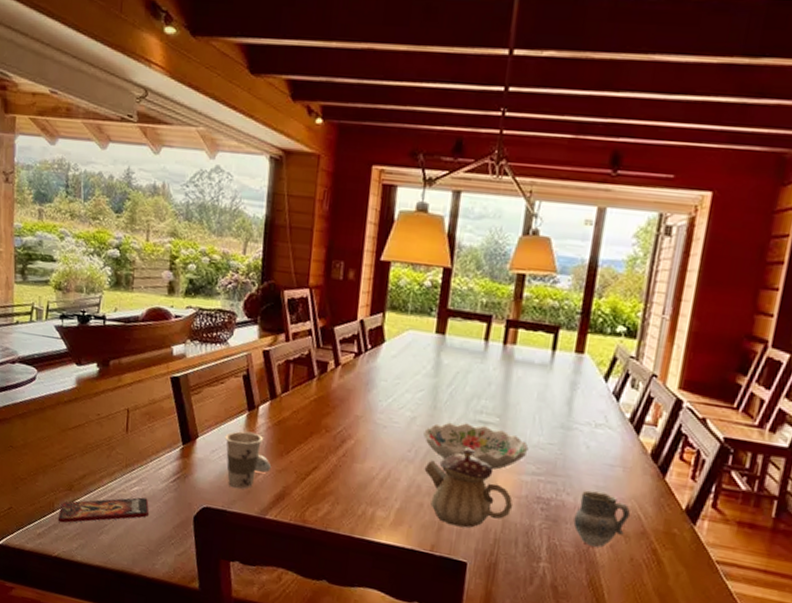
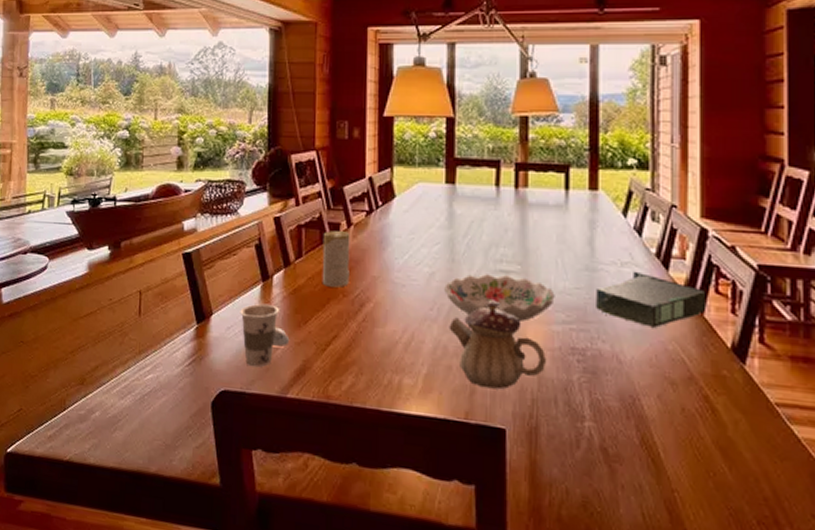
smartphone: present [58,497,149,523] -> none [69,385,164,422]
candle: none [306,368,337,424] -> present [322,231,350,288]
box: none [565,432,670,486] -> present [596,271,705,328]
cup: present [573,490,630,548] -> none [614,335,672,399]

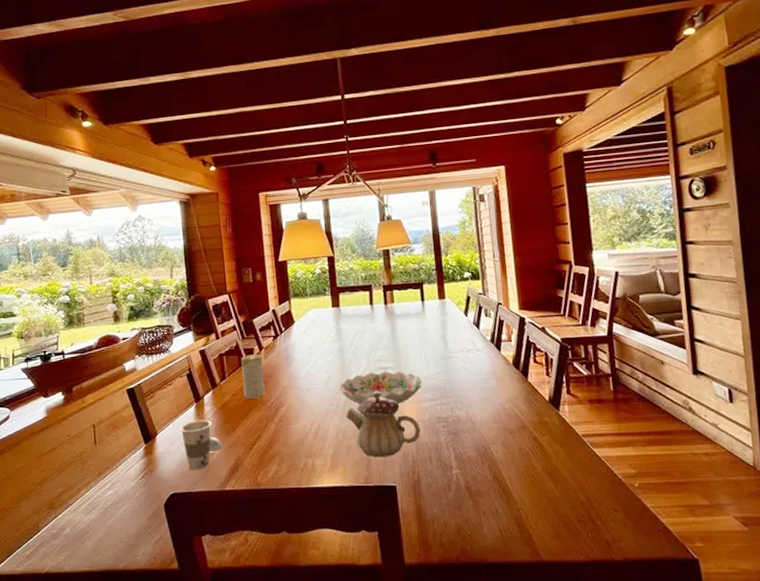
box: present [596,271,705,328] -> none [451,354,529,394]

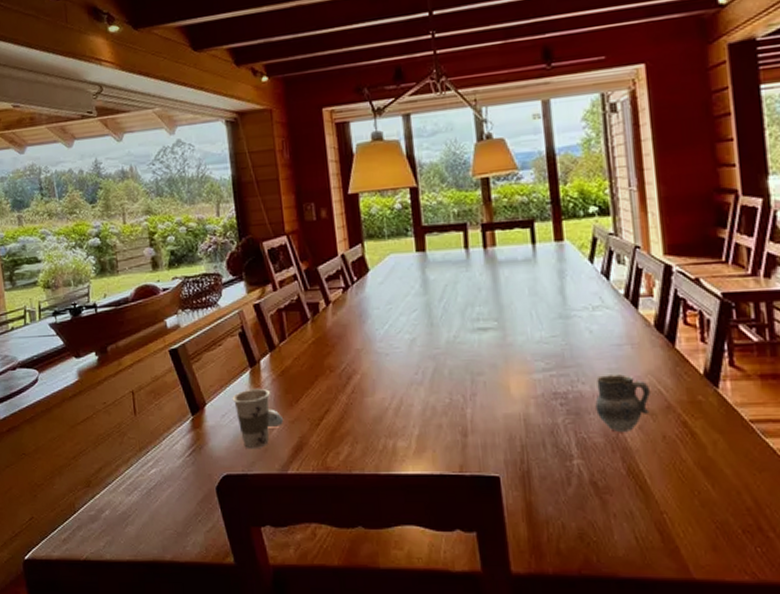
candle: present [240,354,265,399] -> none [303,310,334,365]
decorative bowl: present [339,371,422,405] -> none [426,332,533,374]
teapot: present [346,391,420,458] -> none [435,357,531,441]
cup: none [469,402,510,447] -> present [595,374,650,432]

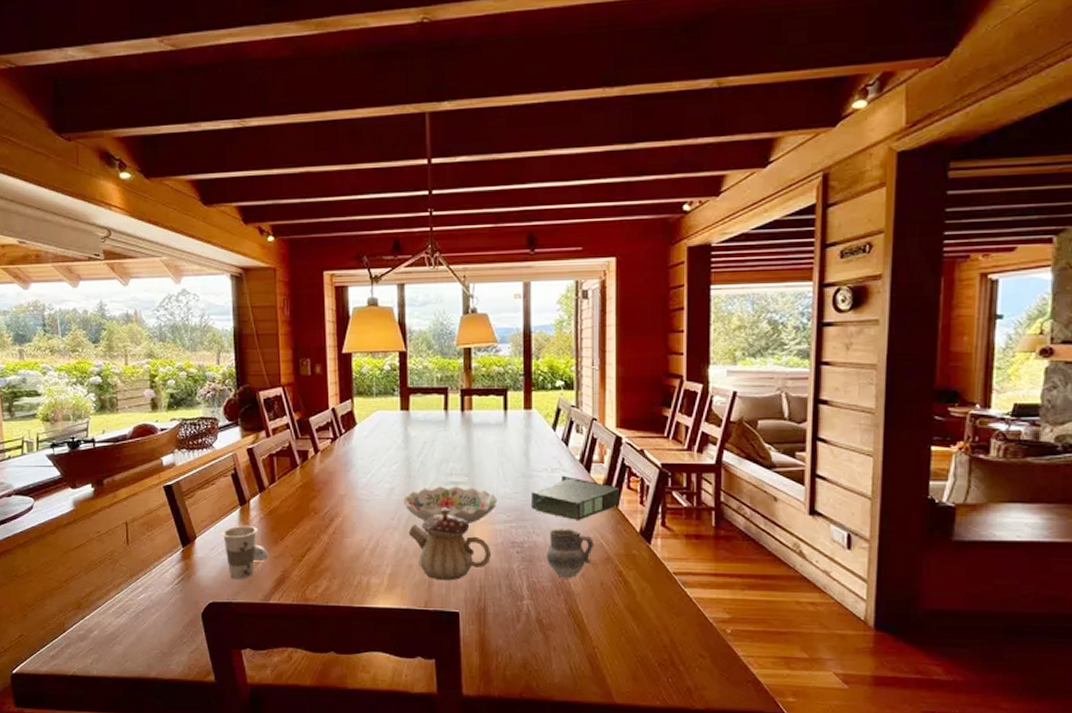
decorative bowl: none [426,332,533,374] -> present [403,486,497,523]
teapot: none [435,357,531,441] -> present [408,507,491,581]
box: none [571,313,676,364] -> present [531,475,619,520]

